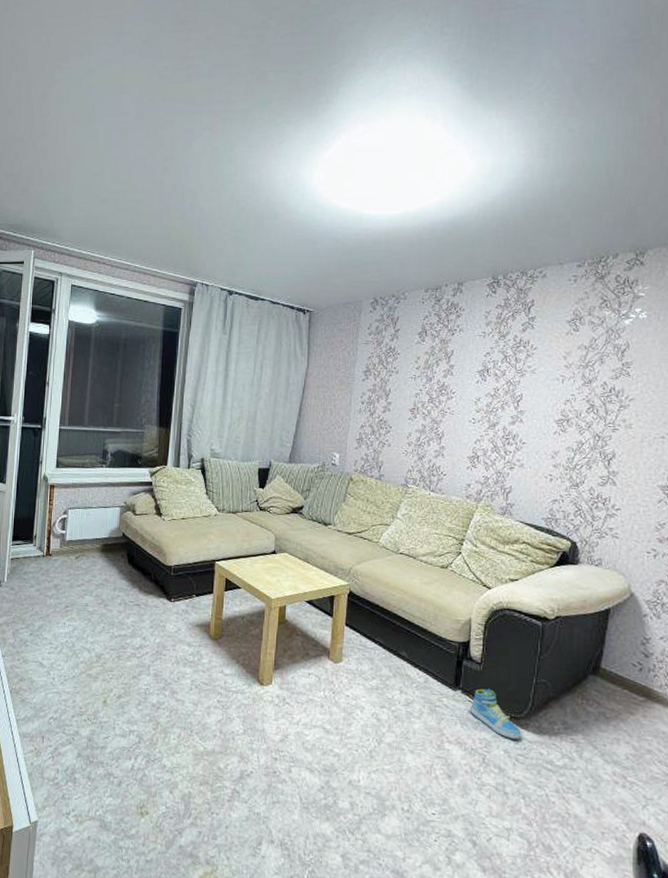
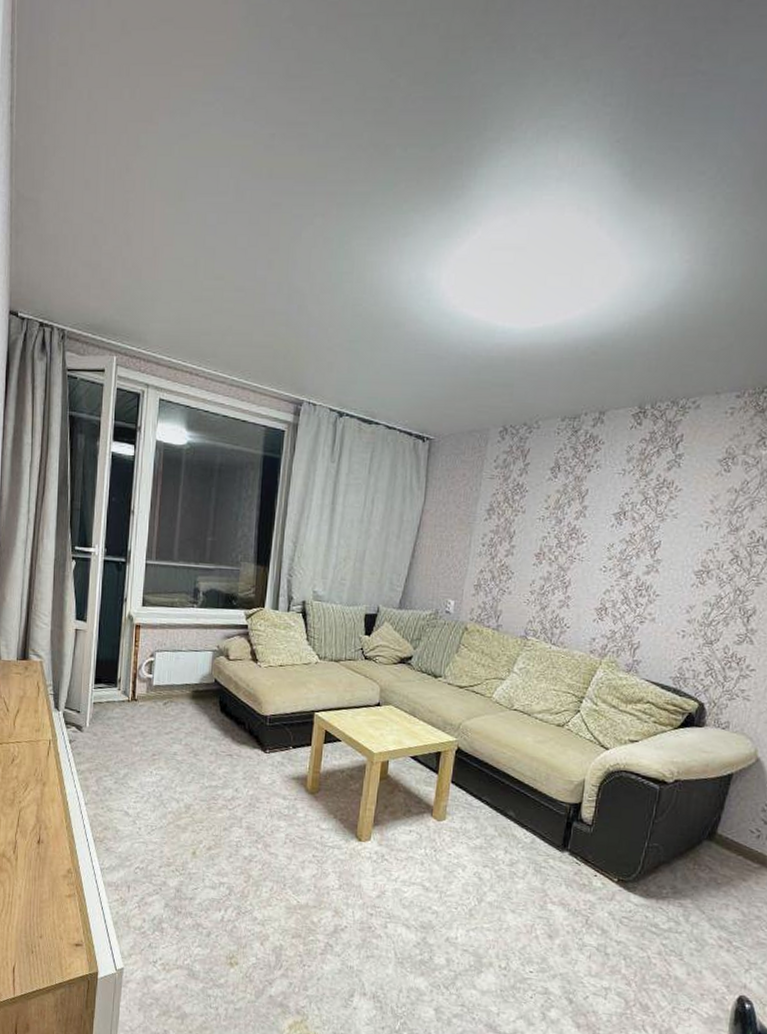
sneaker: present [469,688,522,739] -> none [576,850,628,902]

